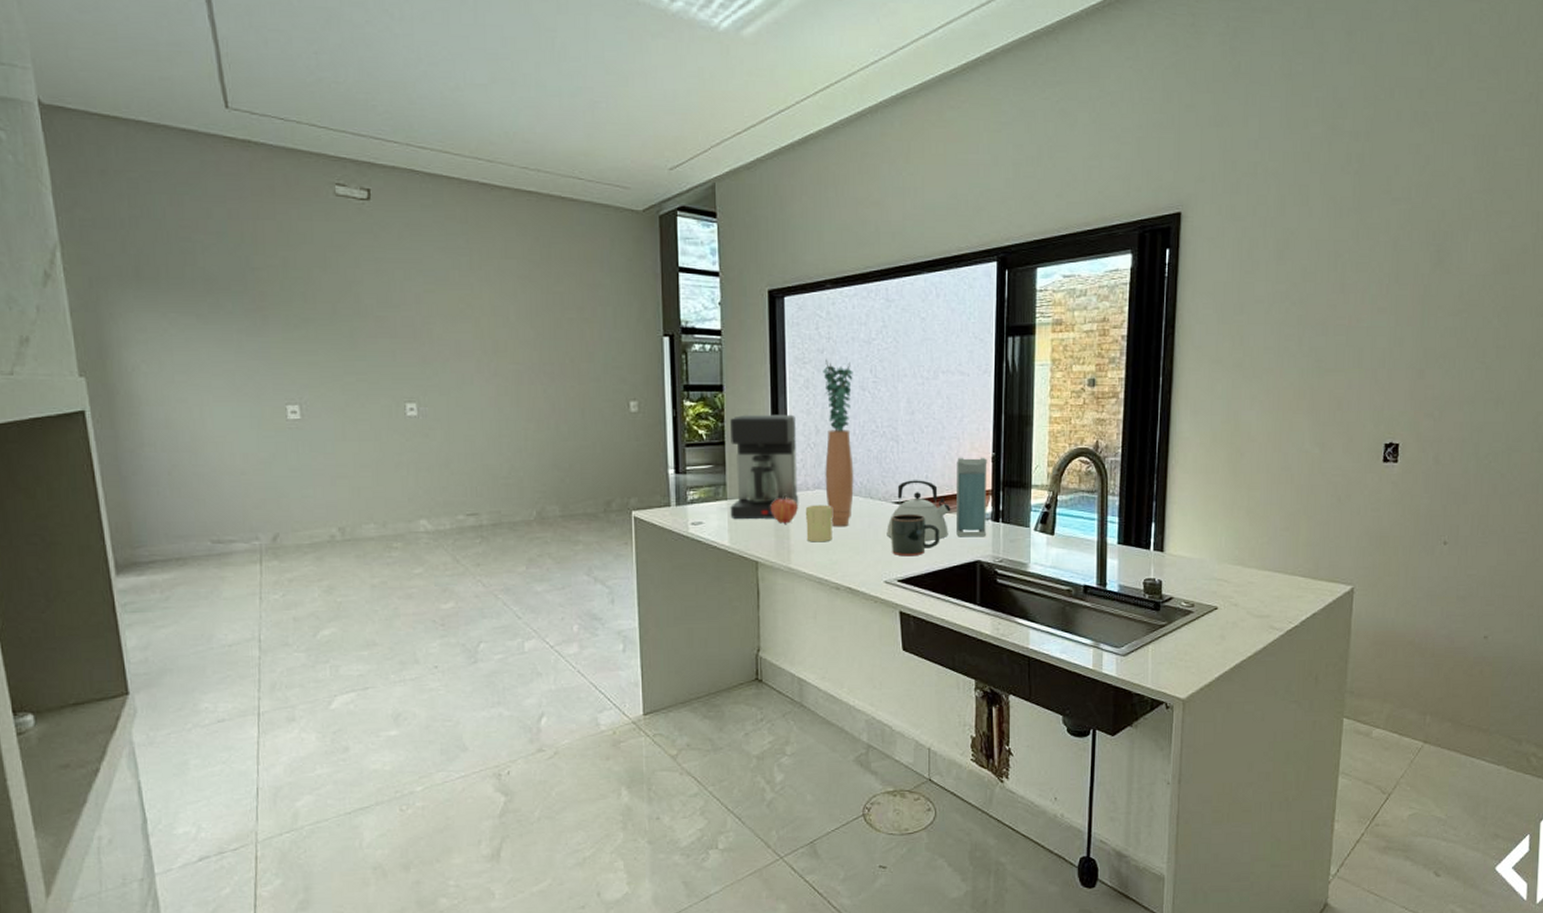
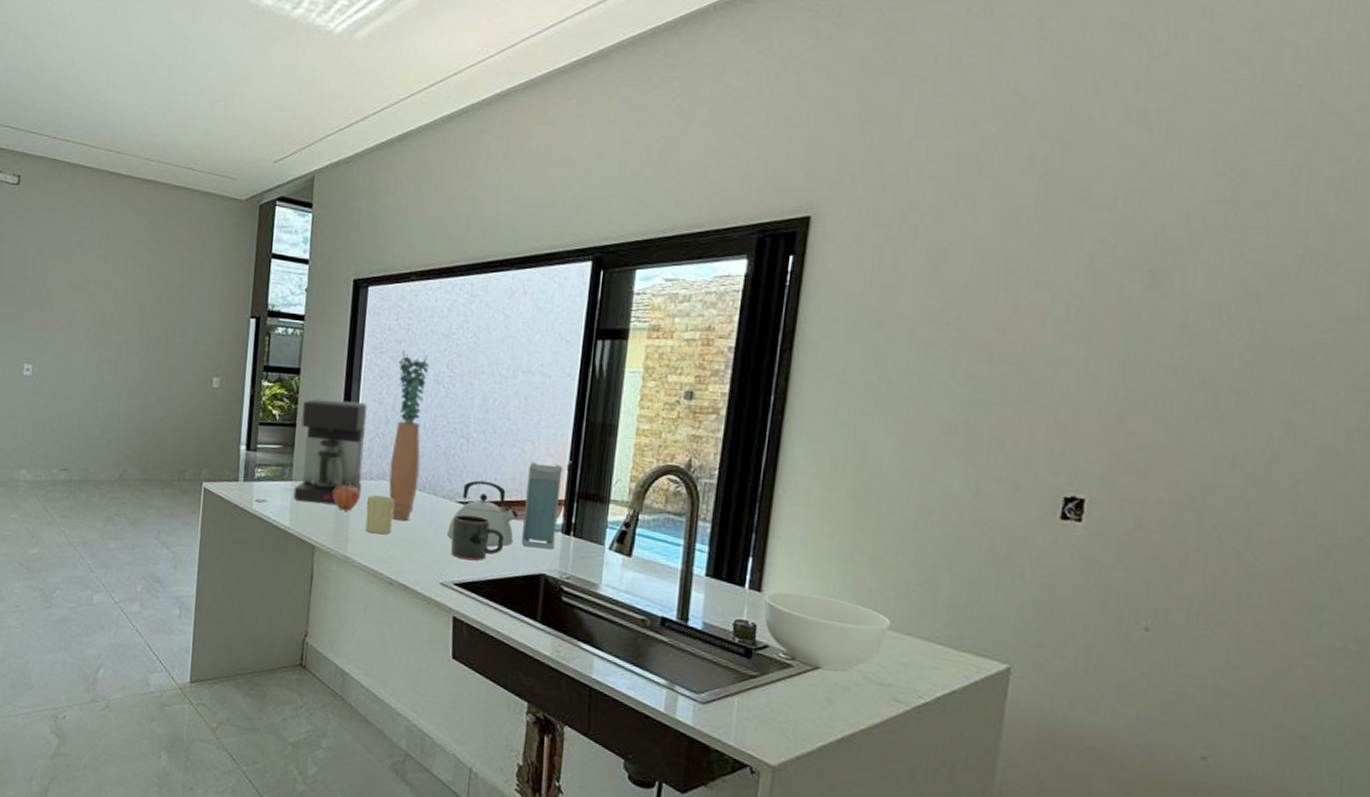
bowl: none [1166,549,1266,611] -> present [764,591,892,672]

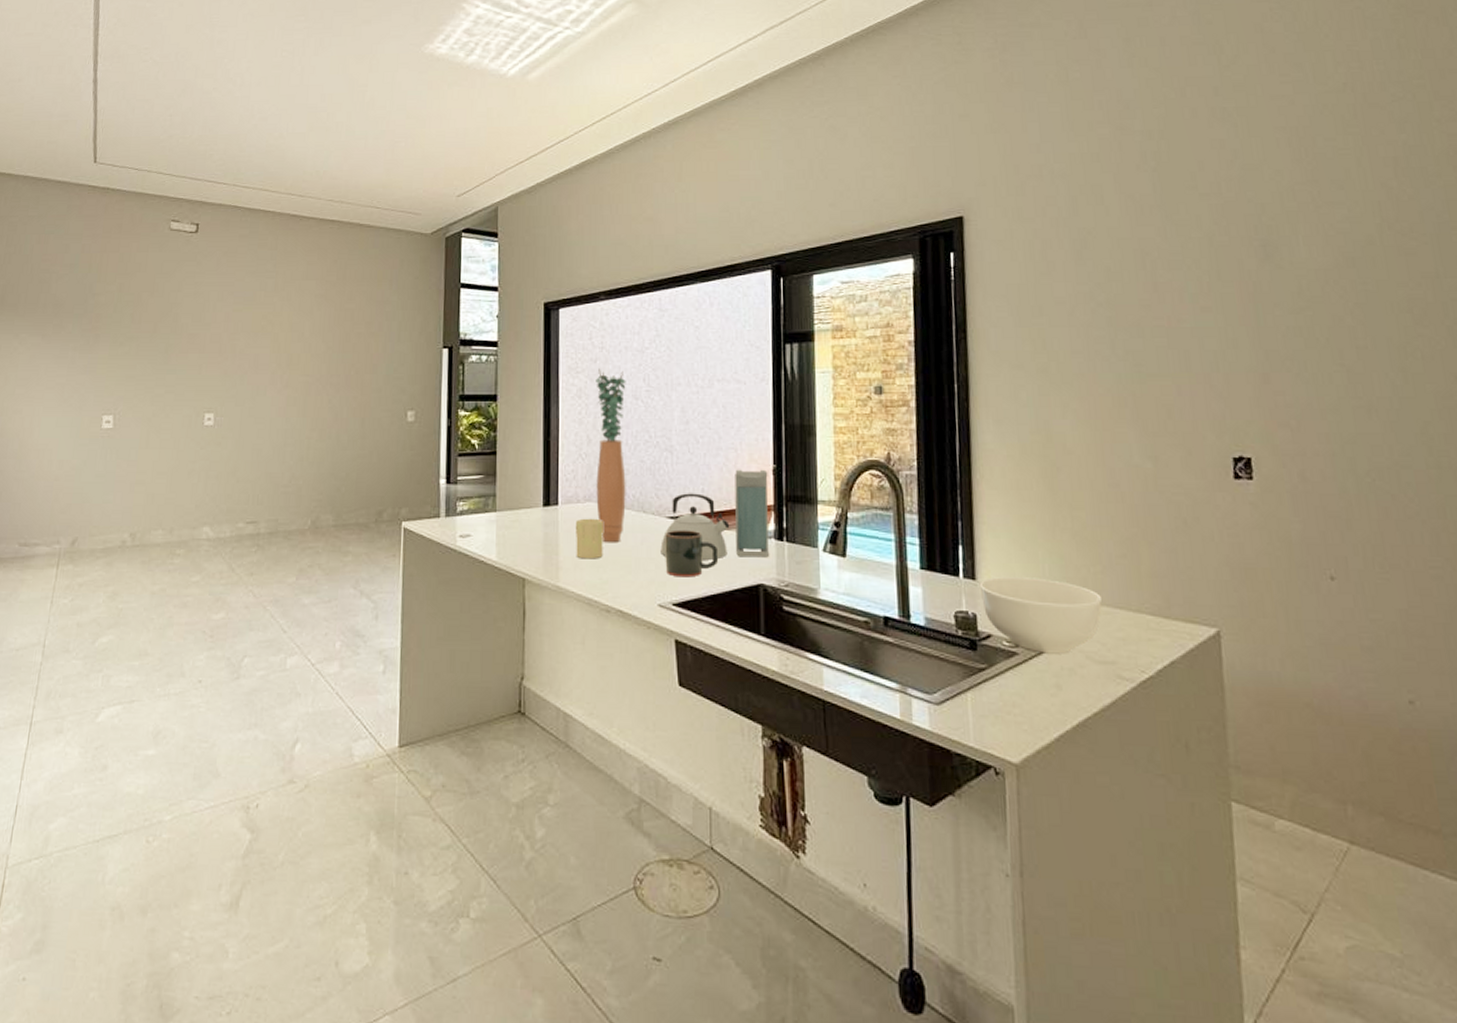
coffee maker: present [293,398,367,504] -> none [499,424,569,532]
fruit: present [332,482,360,512] -> none [539,508,568,538]

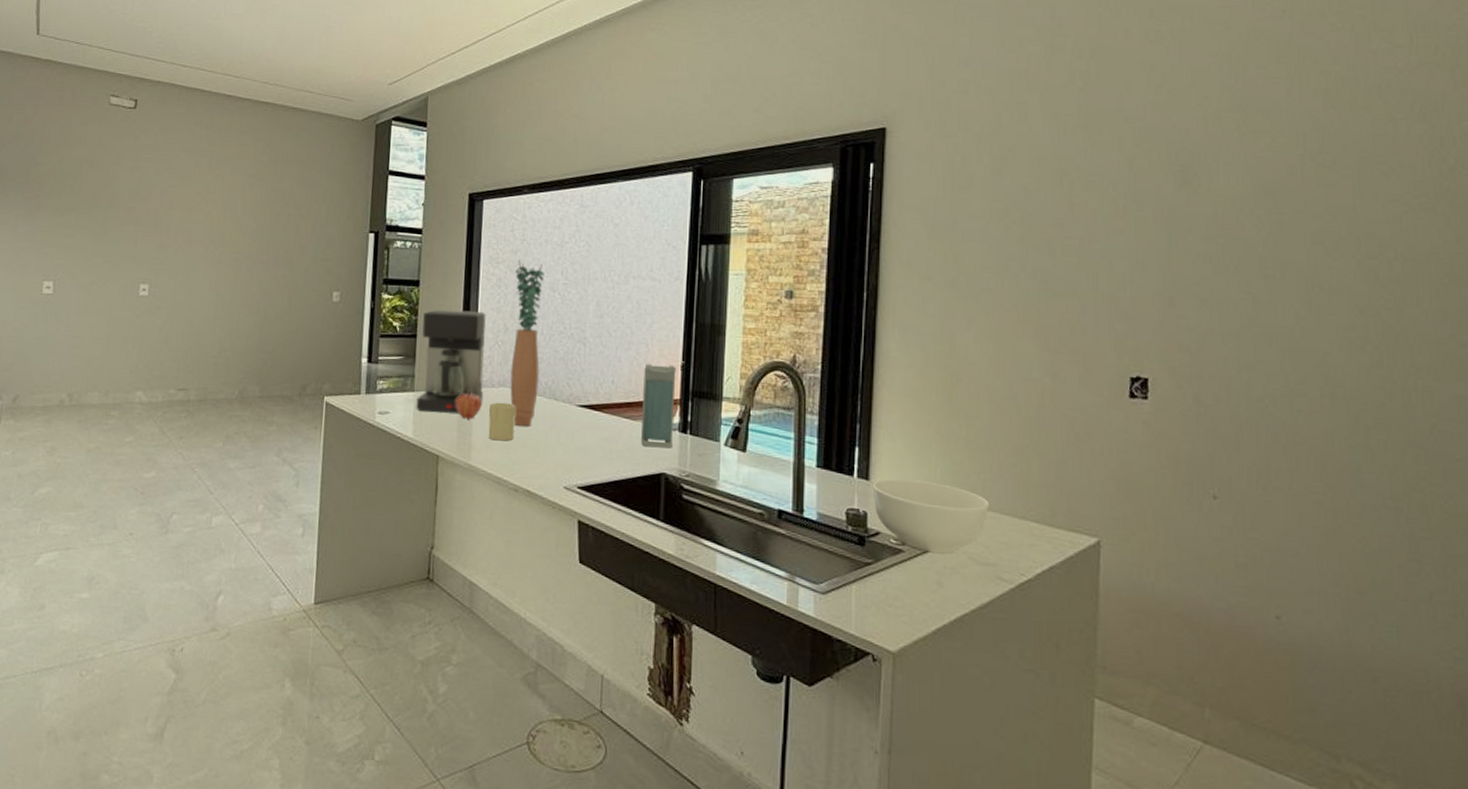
coffee maker: none [499,424,569,532] -> present [416,309,486,413]
fruit: none [539,508,568,538] -> present [455,391,482,420]
kettle: present [660,493,730,560] -> none [569,383,637,448]
mug: present [665,530,719,578] -> none [572,417,625,463]

